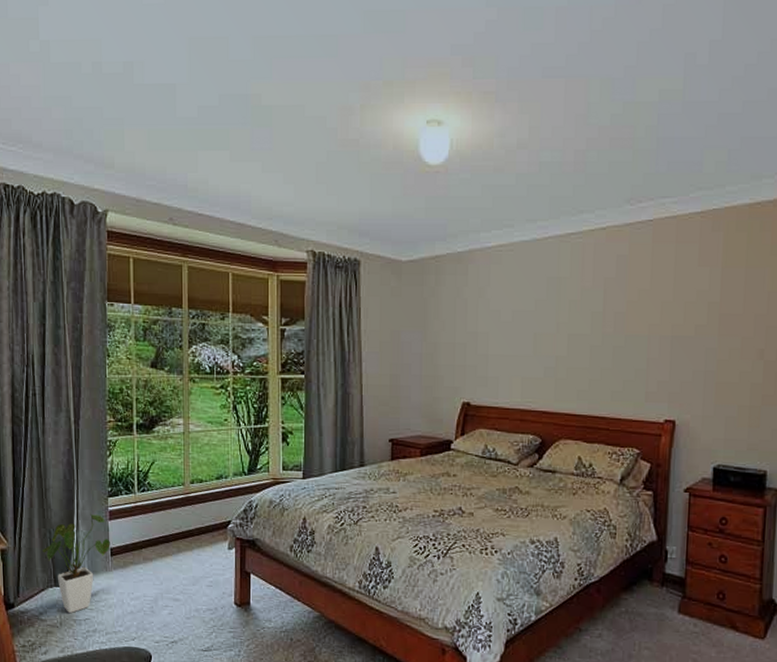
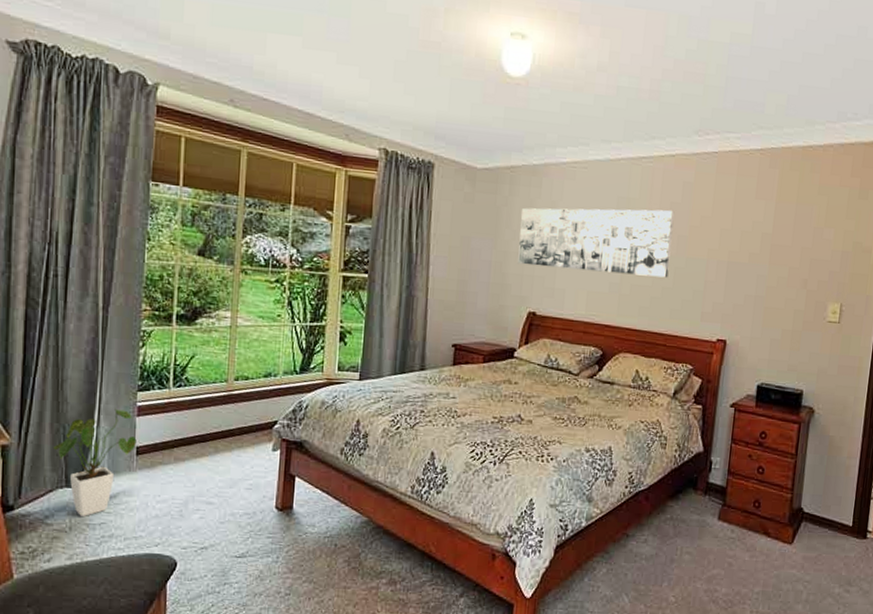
wall art: none [448,286,609,358] -> present [518,208,675,278]

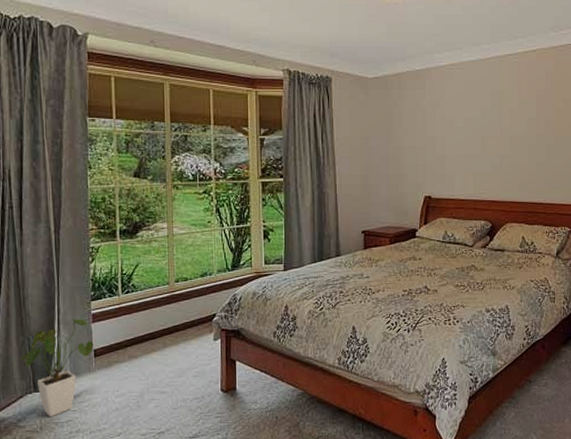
wall art: present [518,208,675,278] -> none [411,97,541,156]

